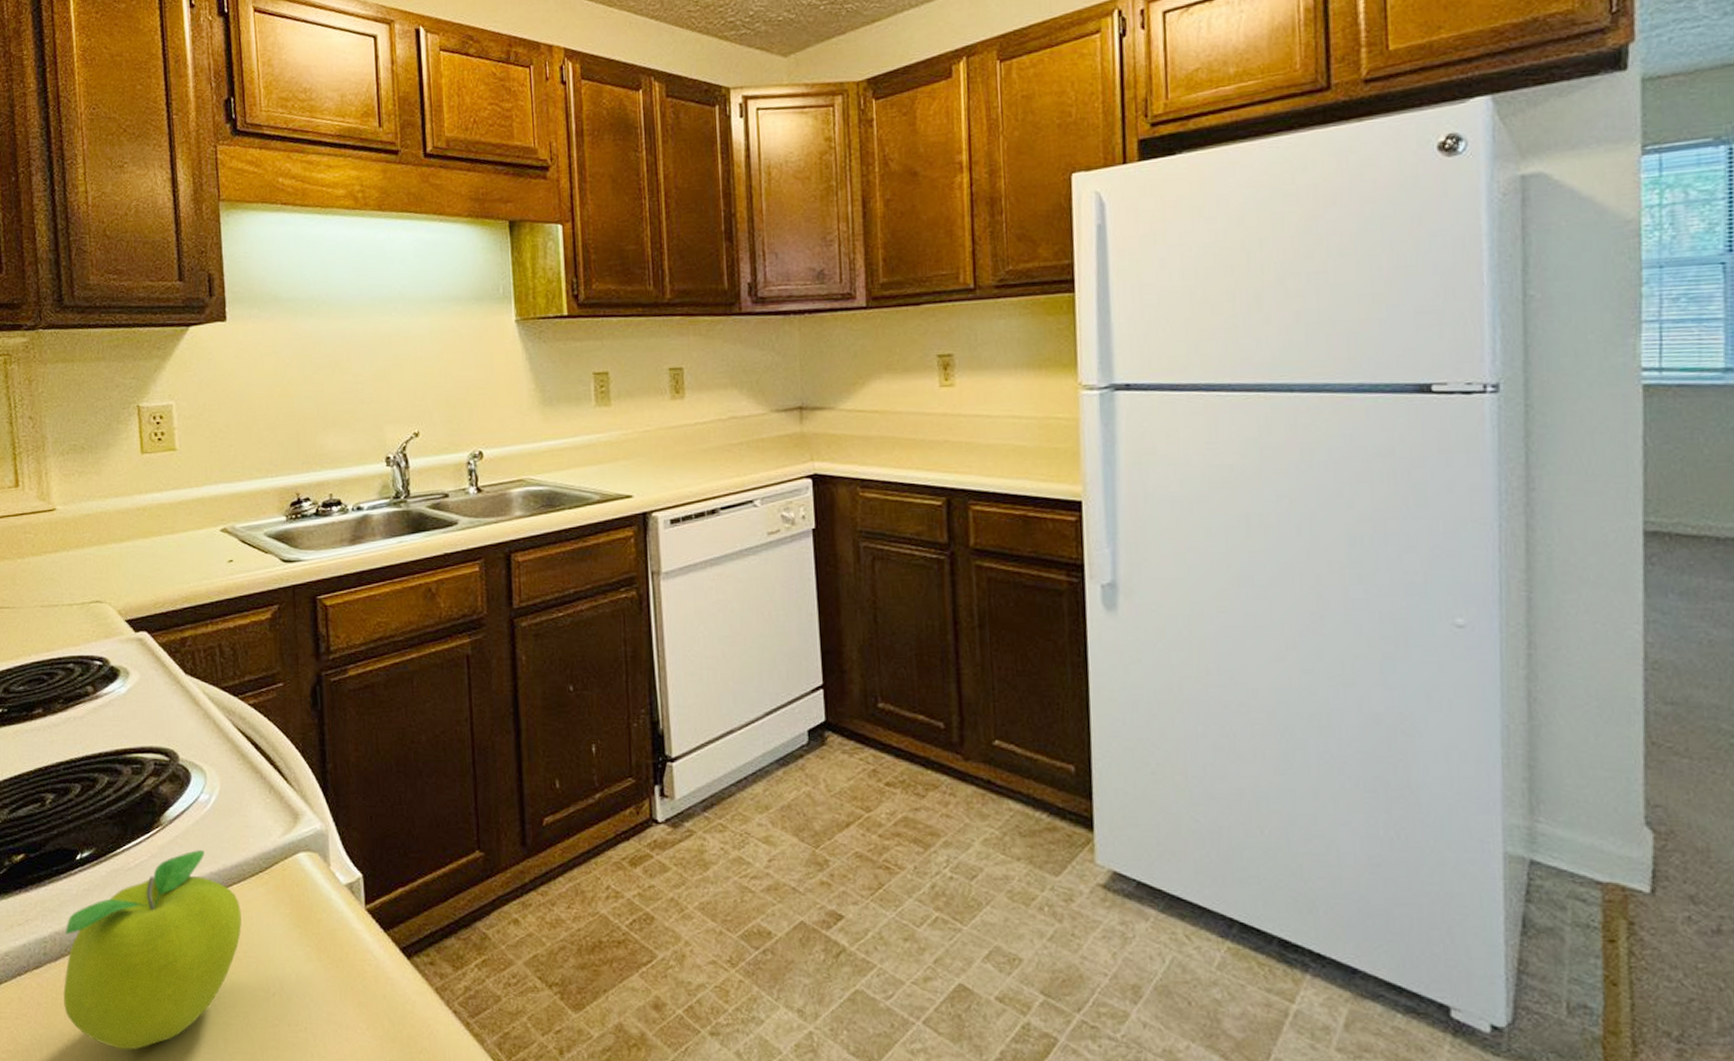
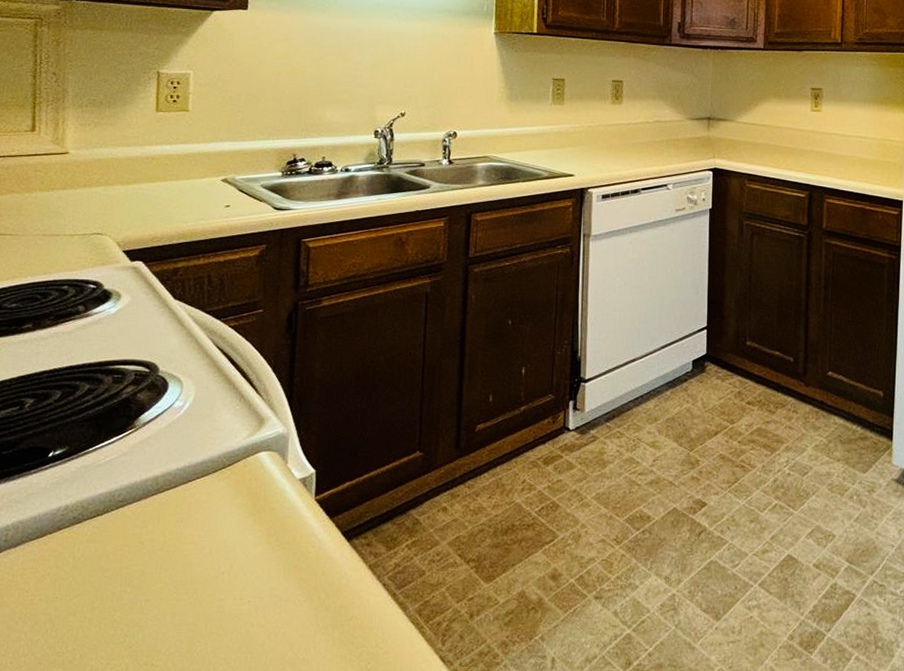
fruit: present [62,850,242,1050] -> none [19,449,201,625]

